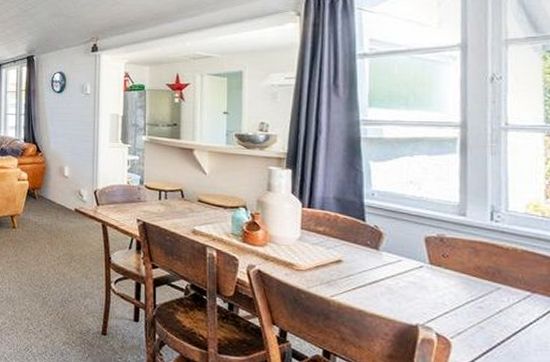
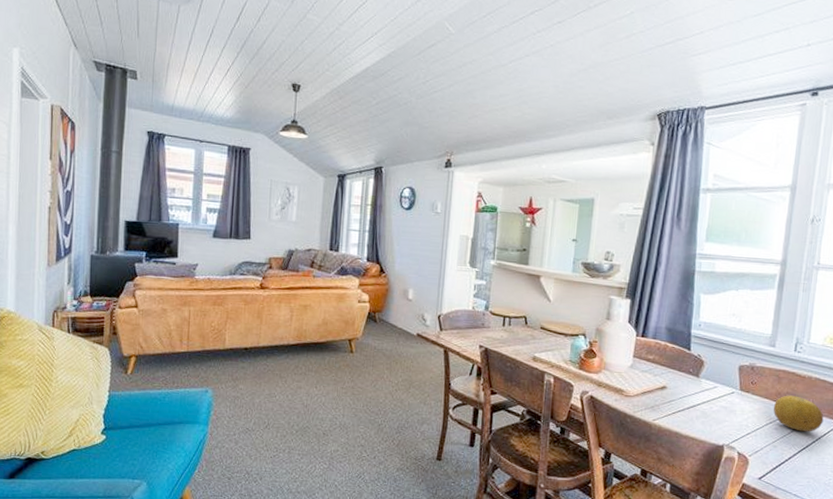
fruit: none [473,269,540,312] -> present [773,395,824,432]

